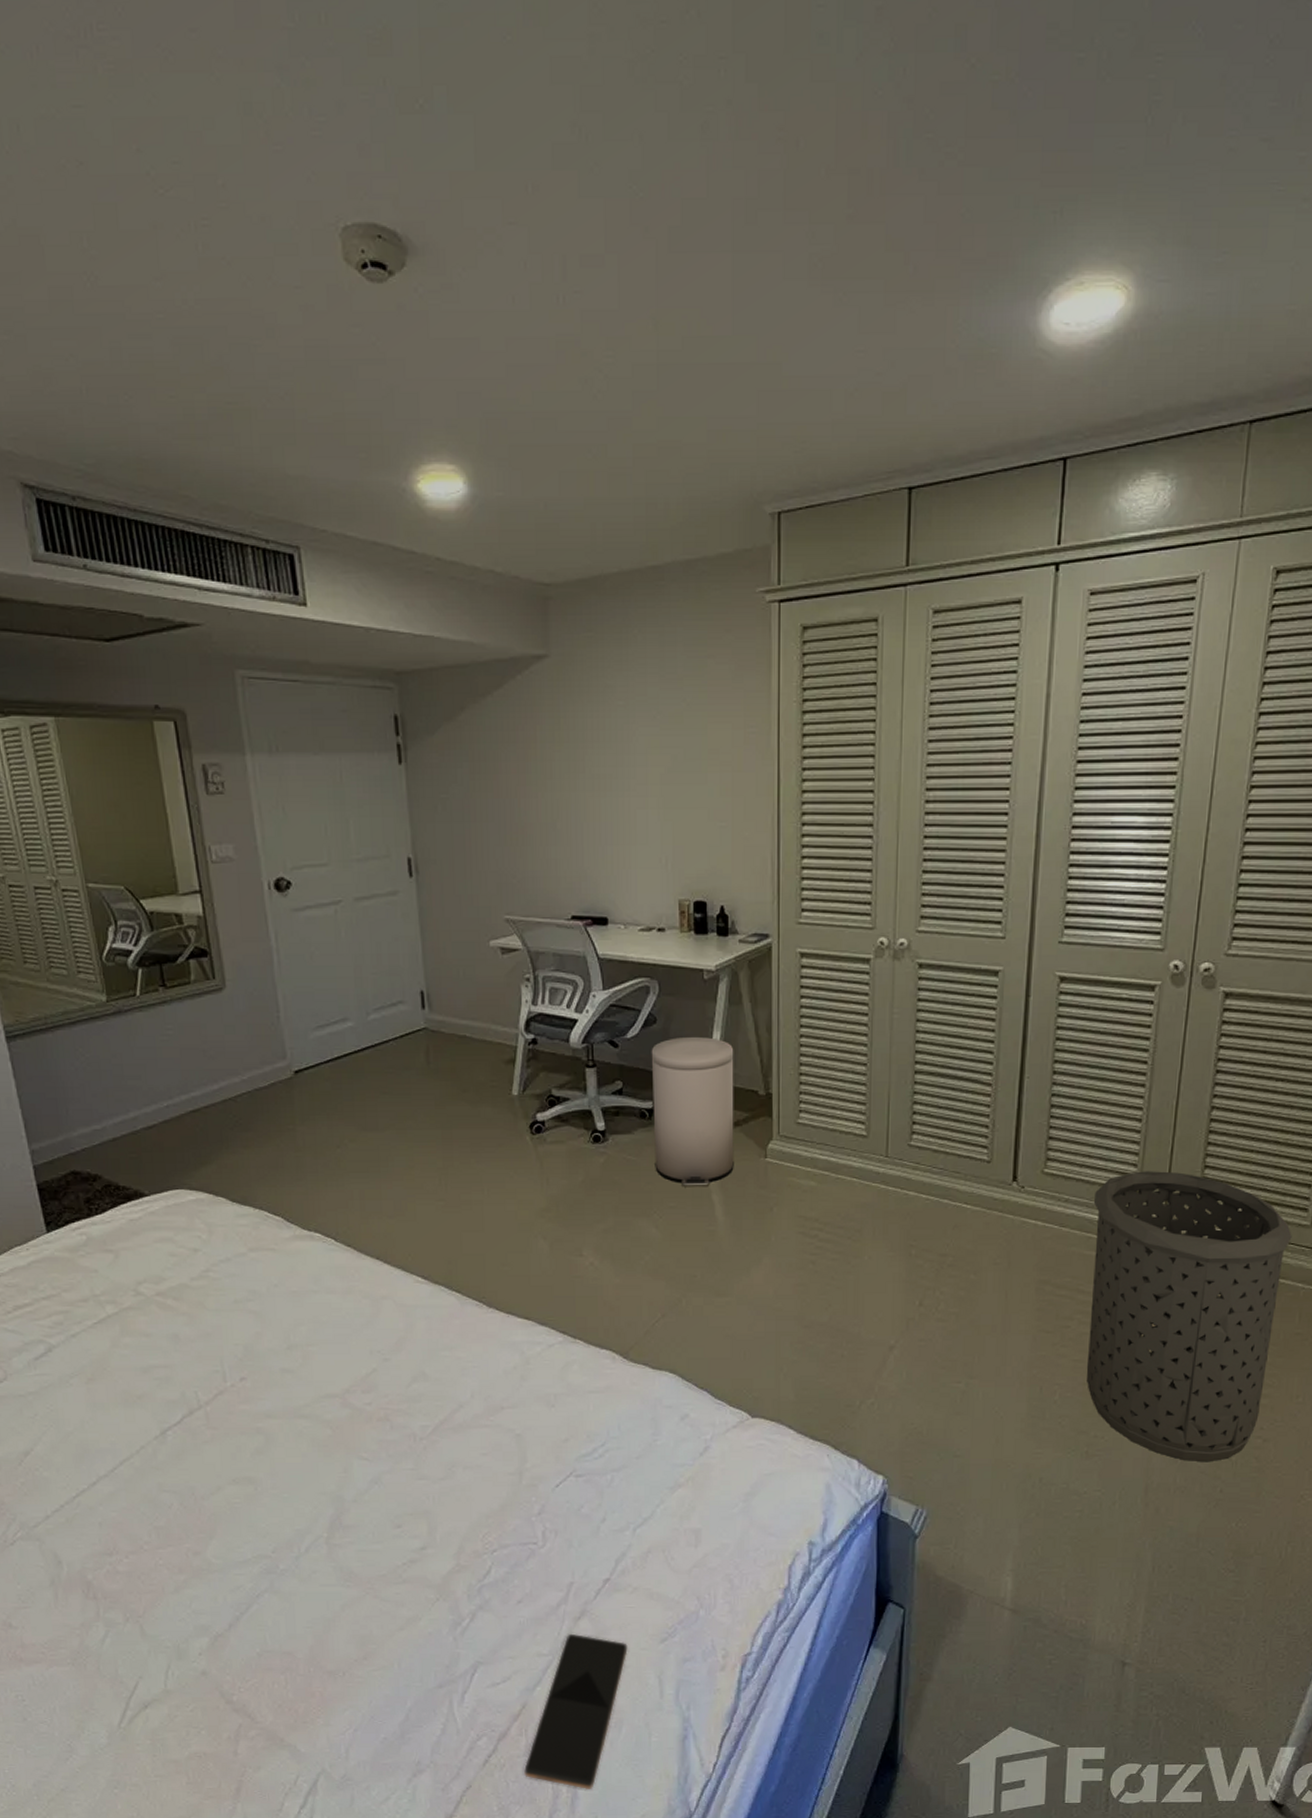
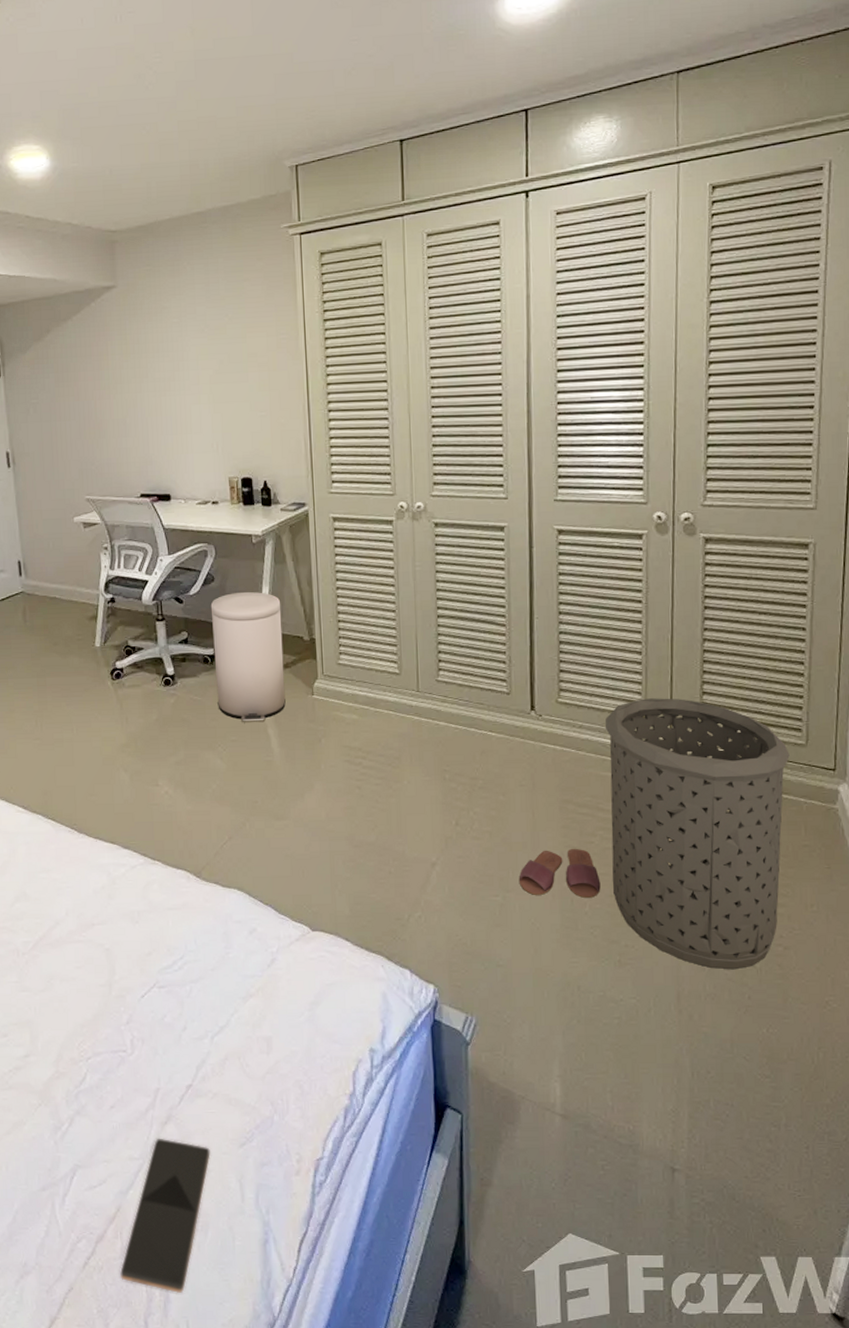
slippers: none [984,1334,1074,1386] -> present [518,849,601,898]

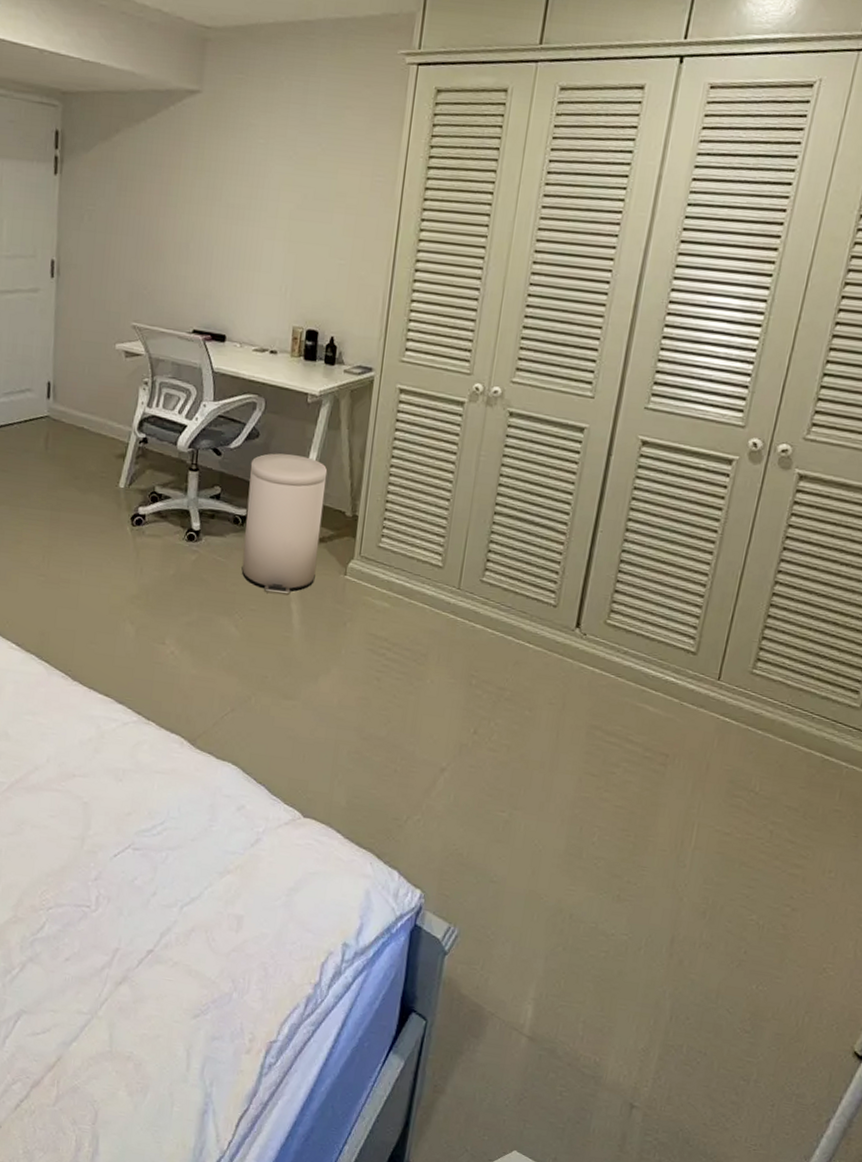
smartphone: present [120,1138,211,1293] -> none [51,996,162,1148]
slippers: present [518,849,601,898] -> none [529,773,615,829]
laundry basket: present [606,698,790,970] -> none [626,634,841,923]

